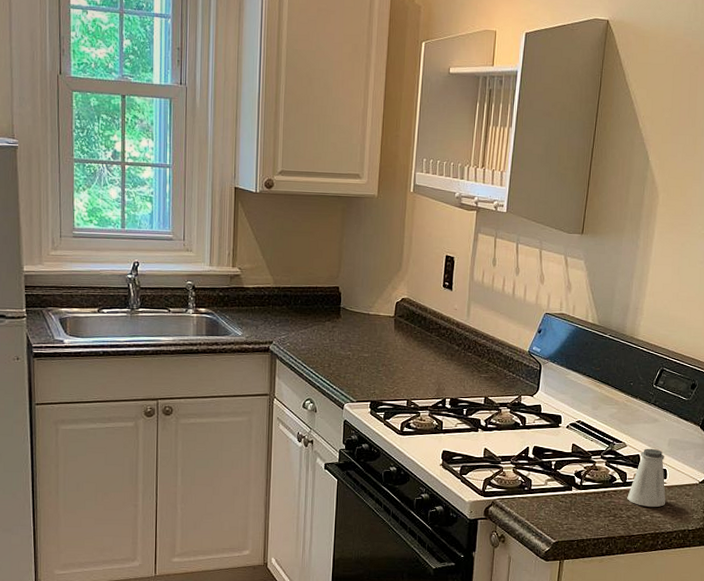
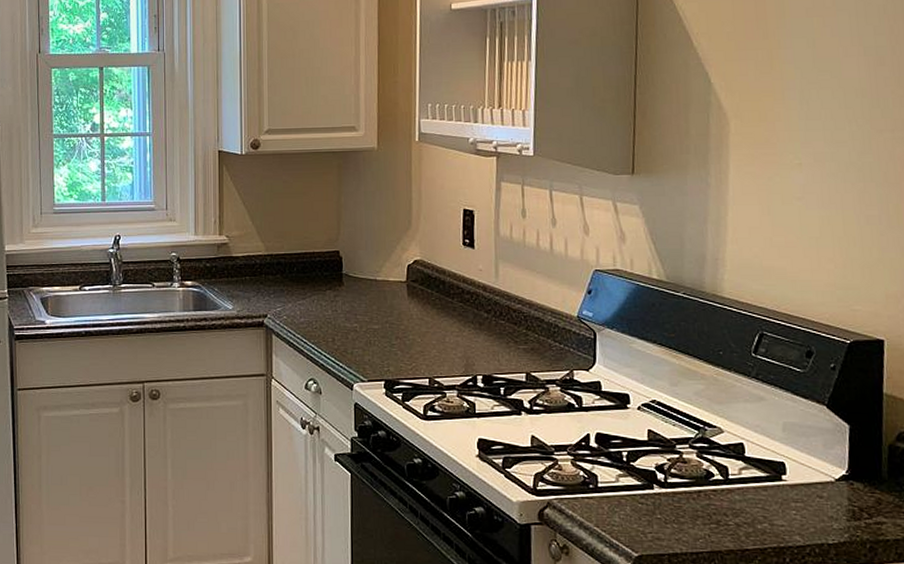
saltshaker: present [627,448,666,507] -> none [732,434,789,512]

